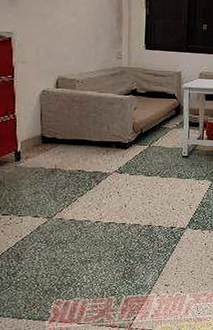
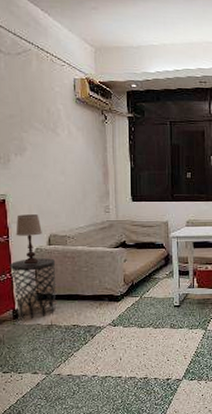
side table: none [14,101,63,162] -> present [10,258,56,319]
table lamp: none [21,54,50,107] -> present [16,214,42,265]

